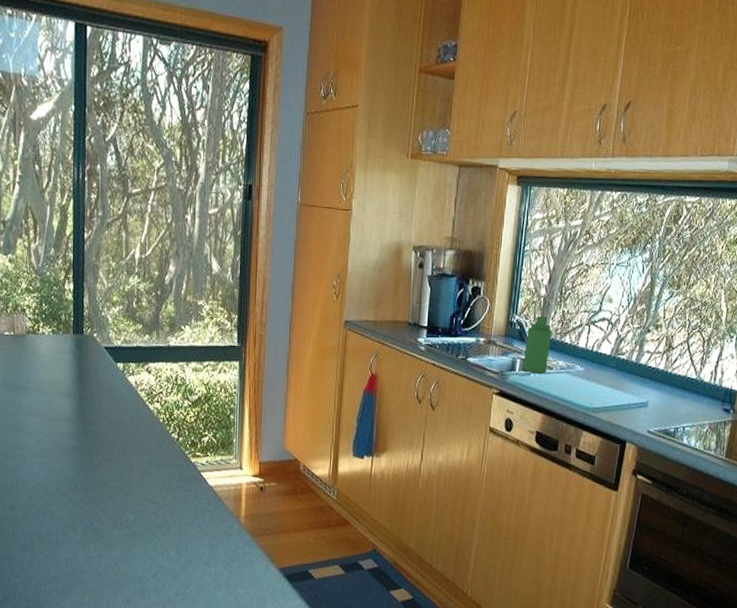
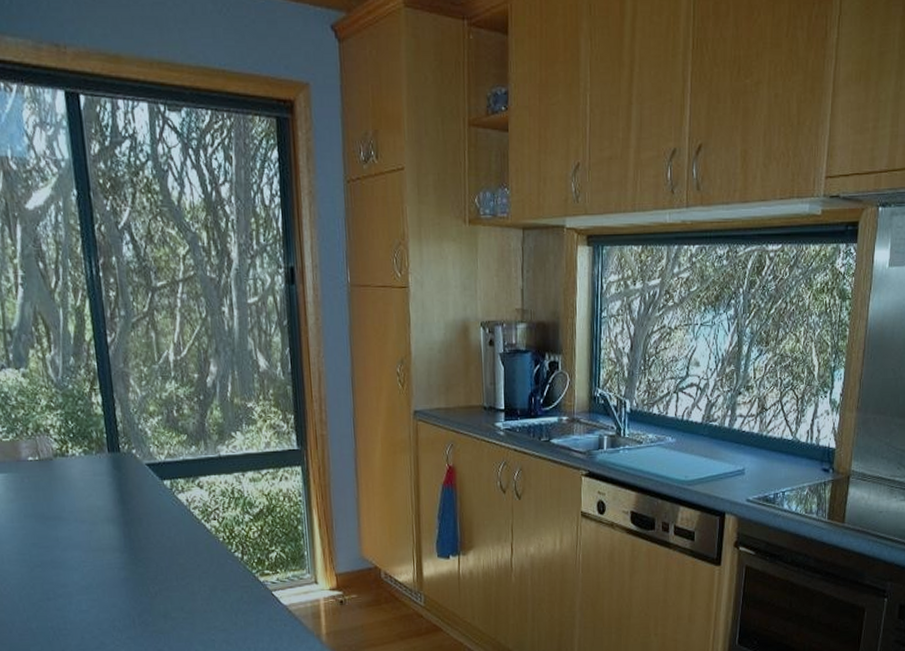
soap dispenser: present [522,294,554,374] -> none [610,364,639,449]

